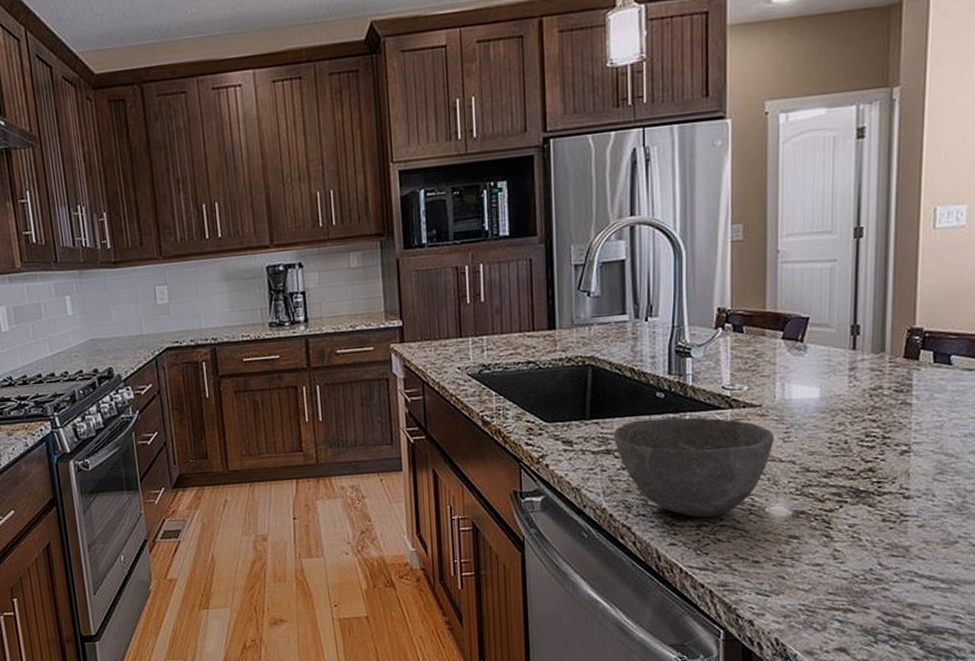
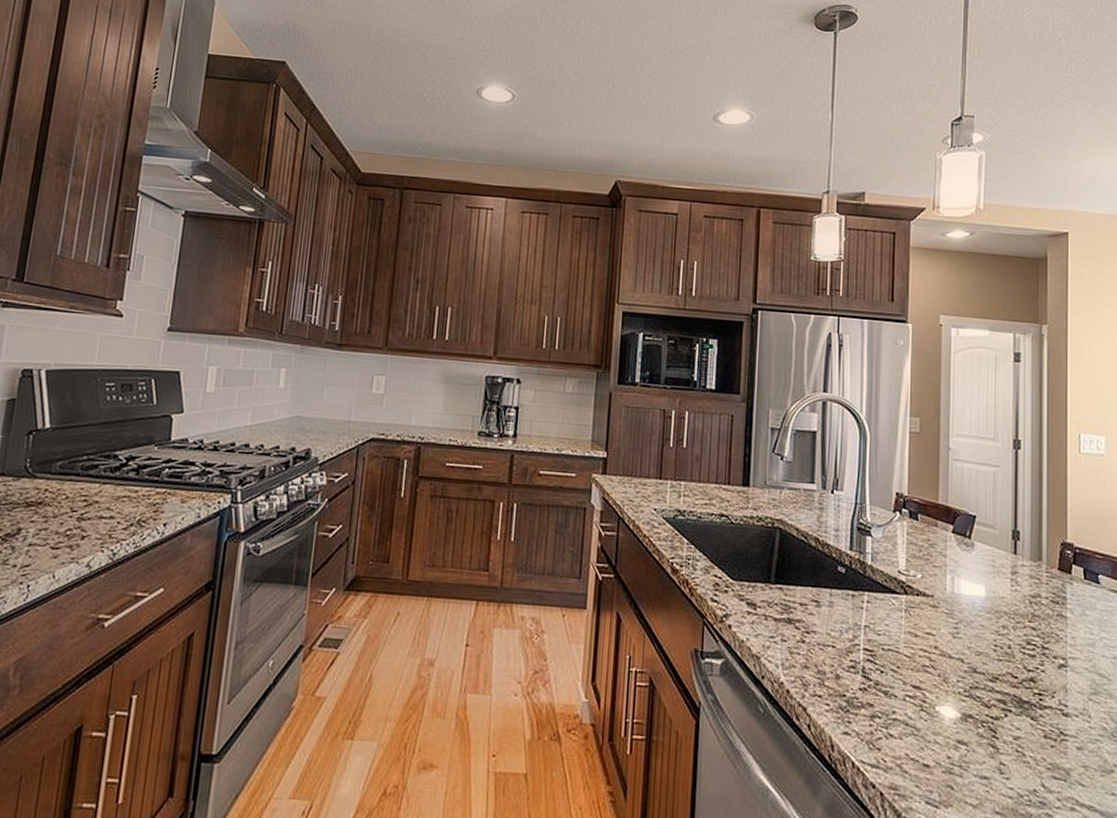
bowl: present [613,417,774,518] -> none [795,592,944,708]

